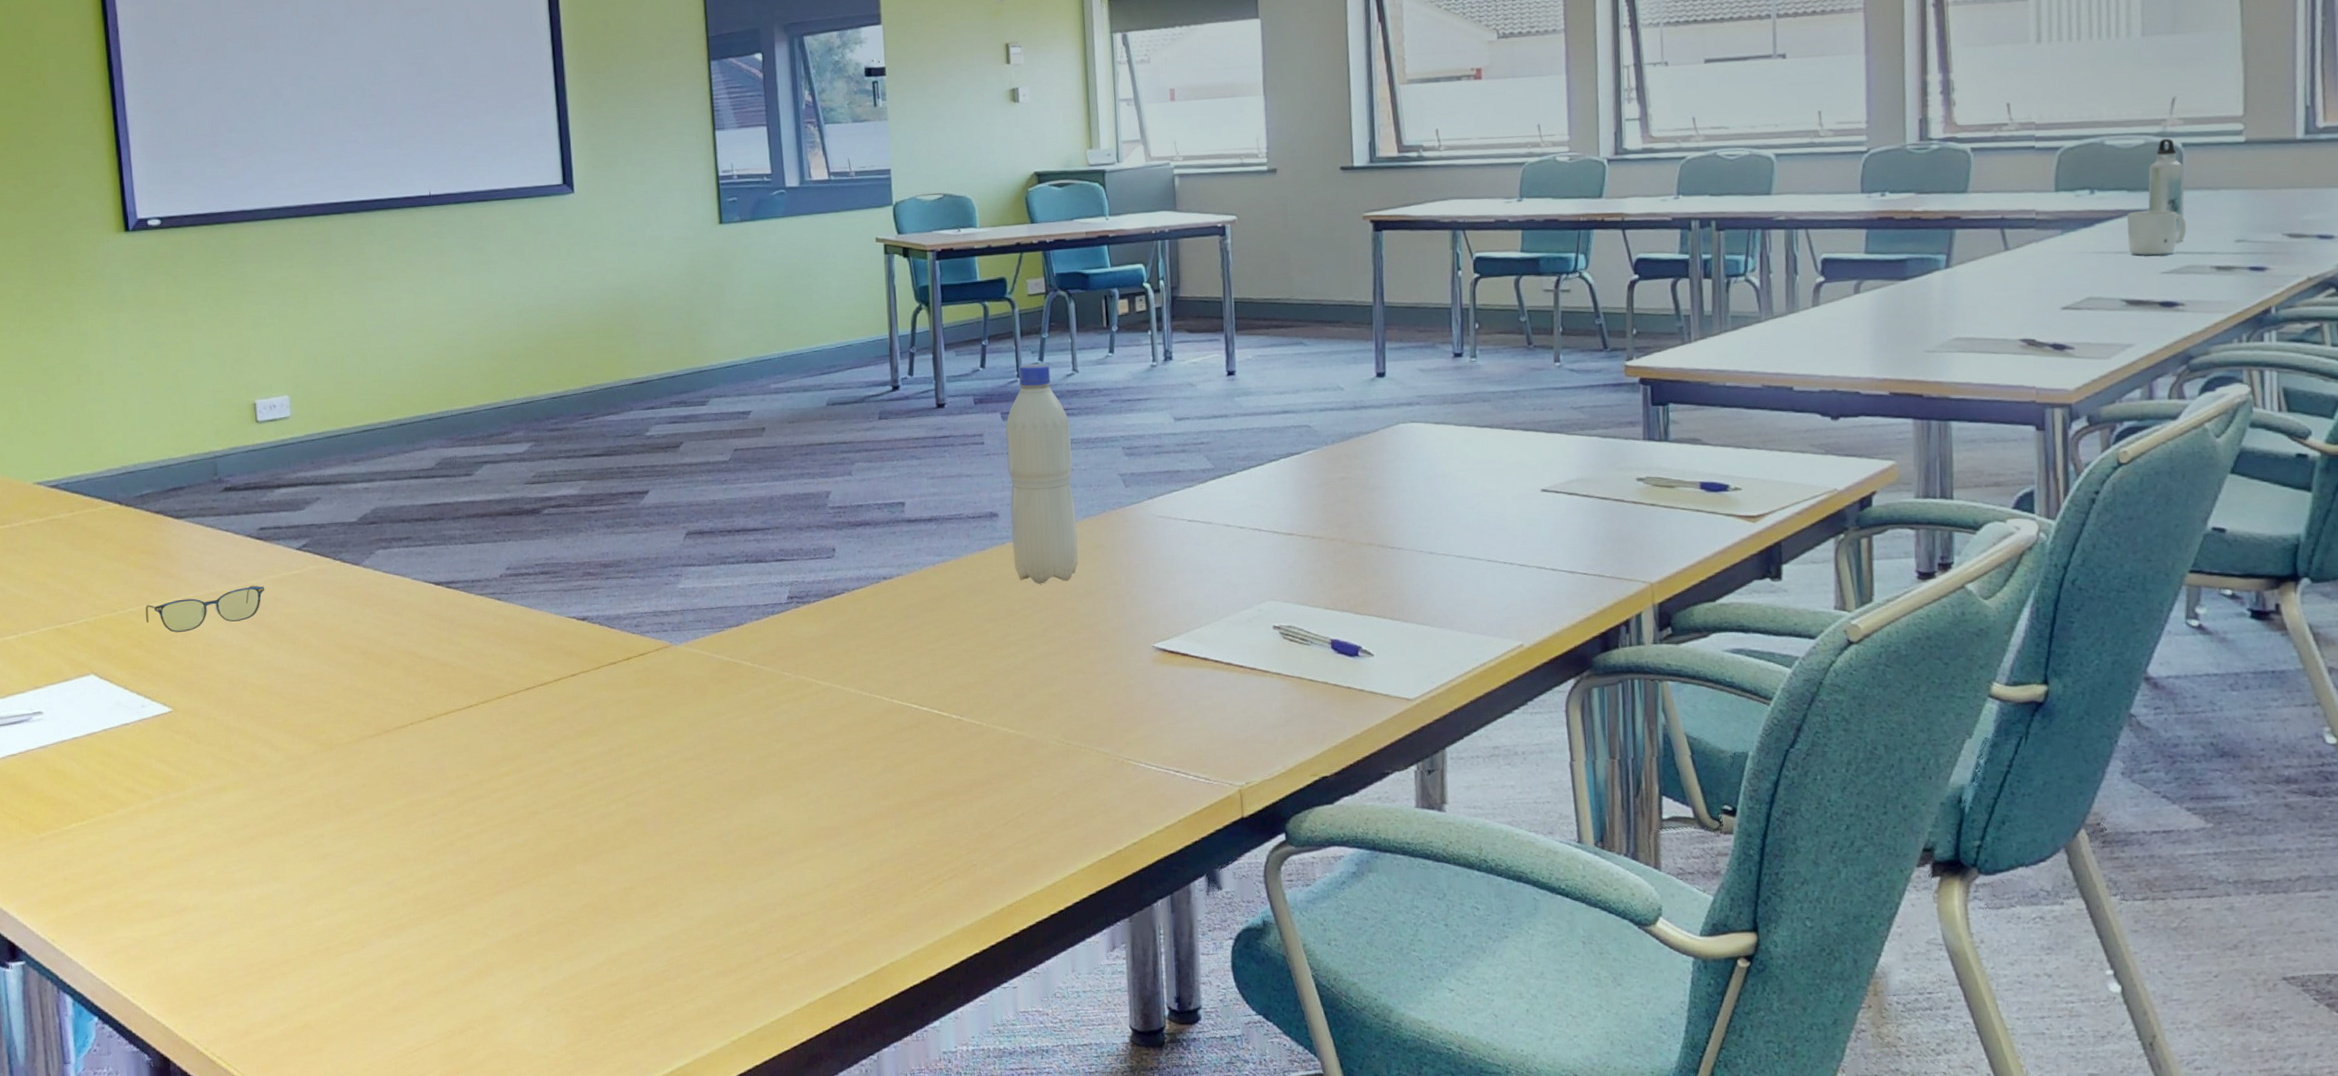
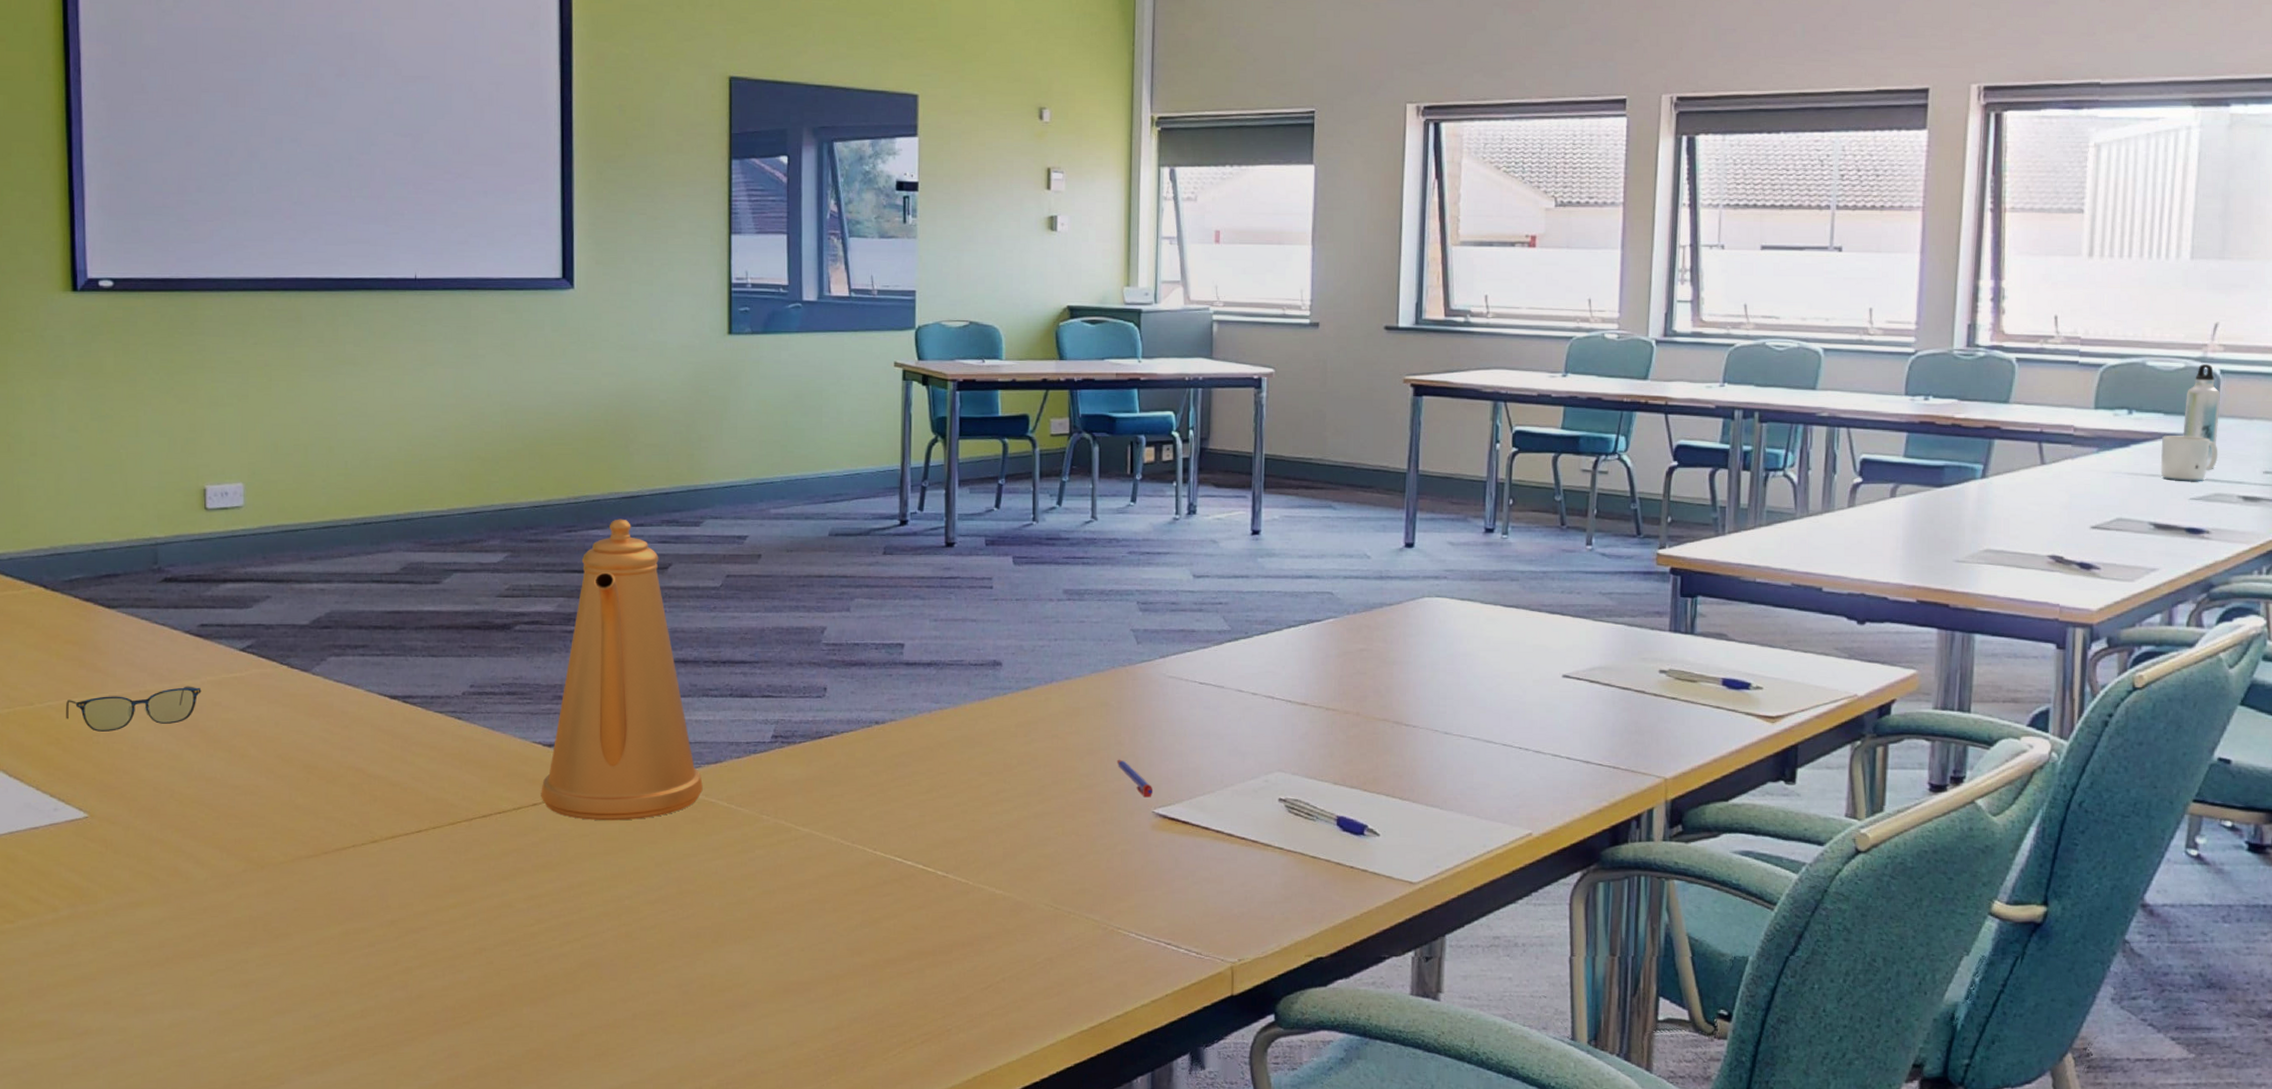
coffee pot: none [578,403,727,687] -> present [541,519,703,821]
water bottle: present [1005,363,1078,584] -> none [1014,507,1085,740]
pen: none [1114,598,1151,633] -> present [1116,759,1152,797]

